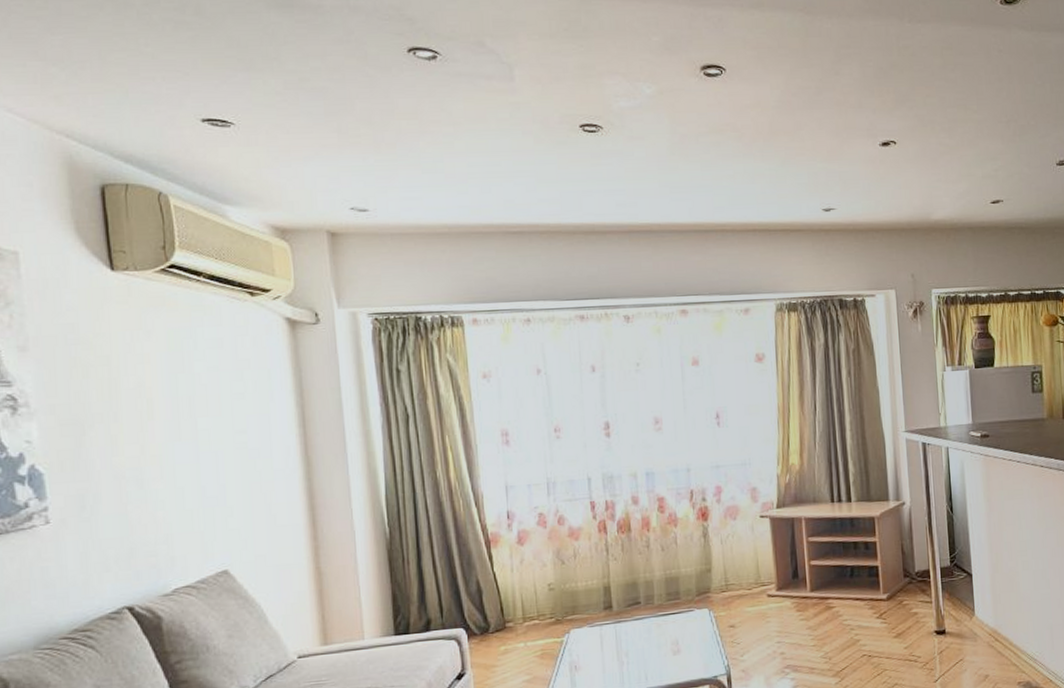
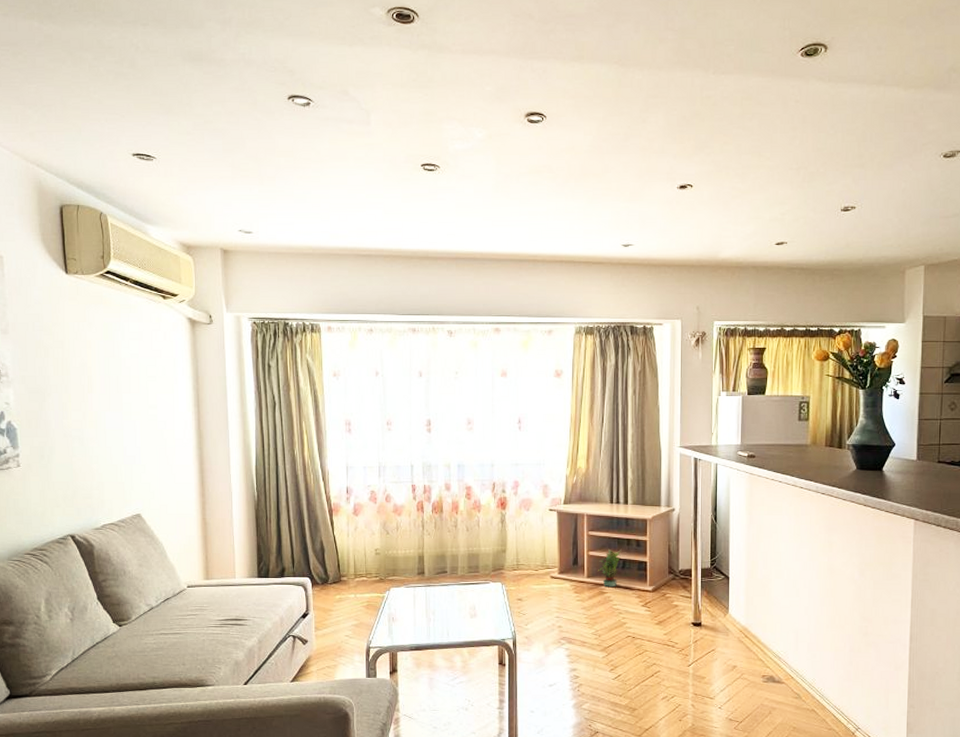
potted plant: none [821,554,849,601] -> present [597,548,622,588]

